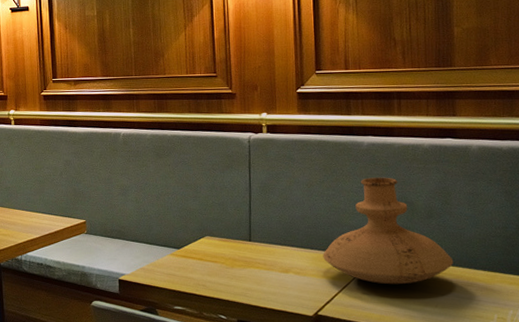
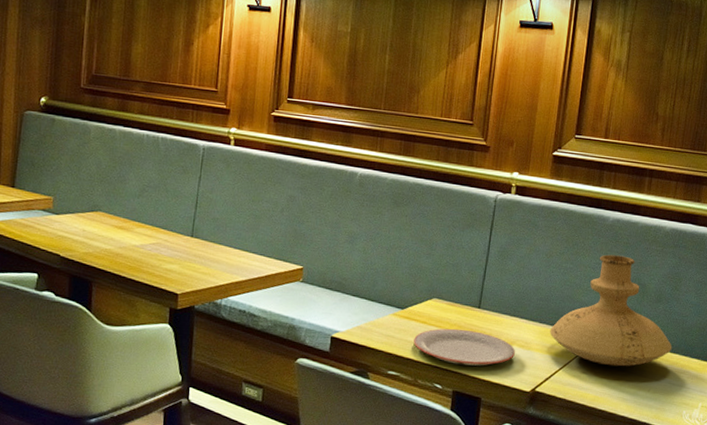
plate: none [193,262,292,295] -> present [413,328,515,366]

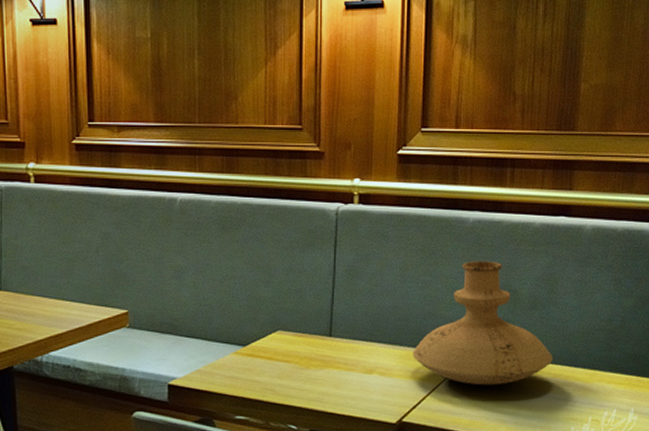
plate: present [413,328,515,366] -> none [261,361,375,401]

